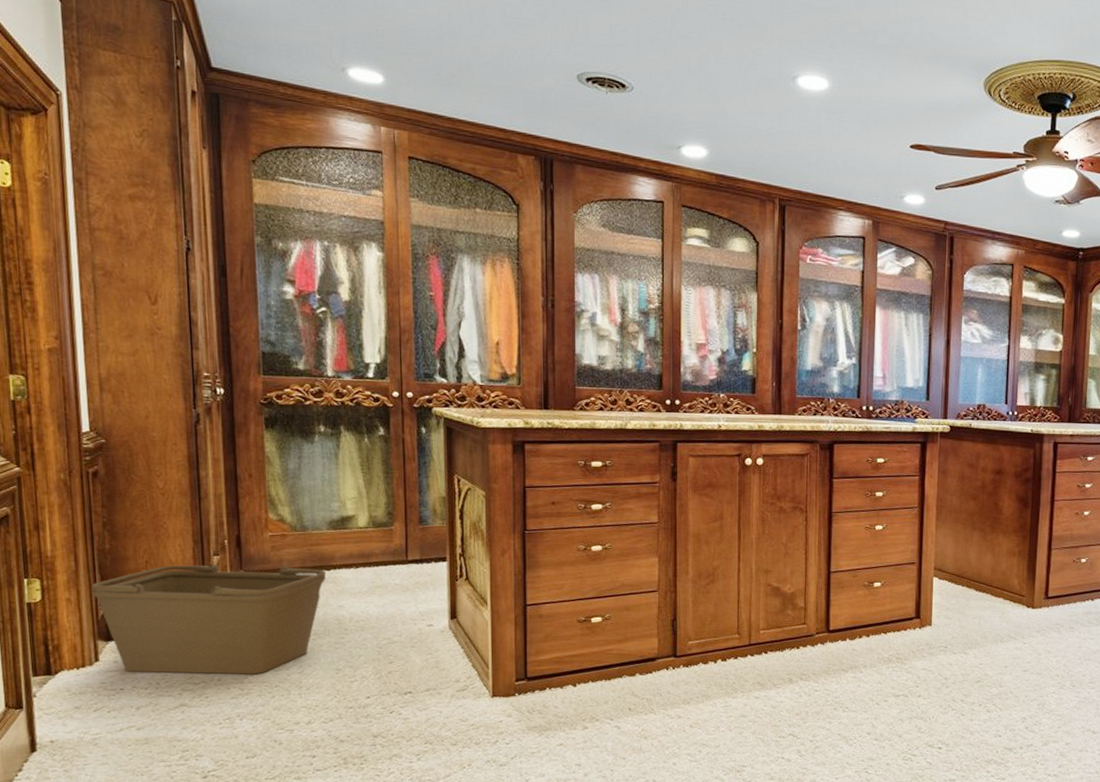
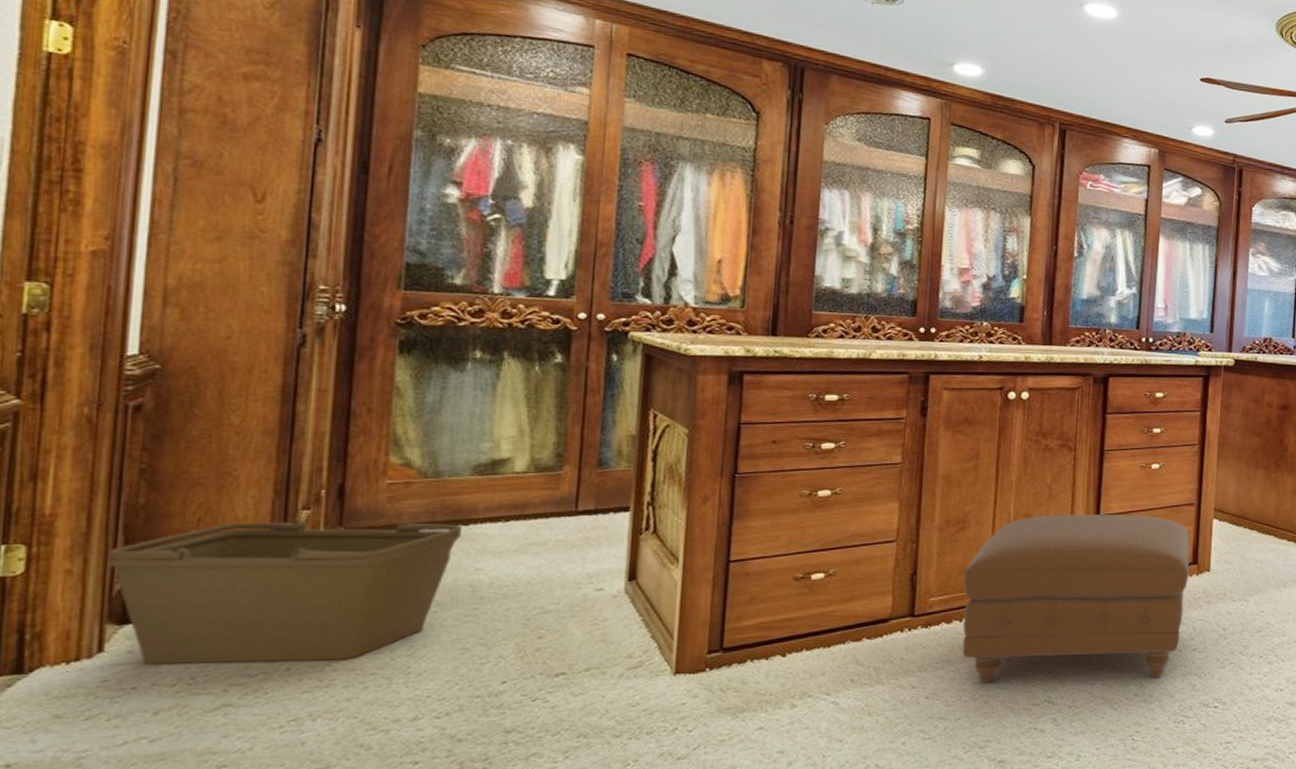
ottoman: none [716,570,913,719] -> present [962,514,1190,682]

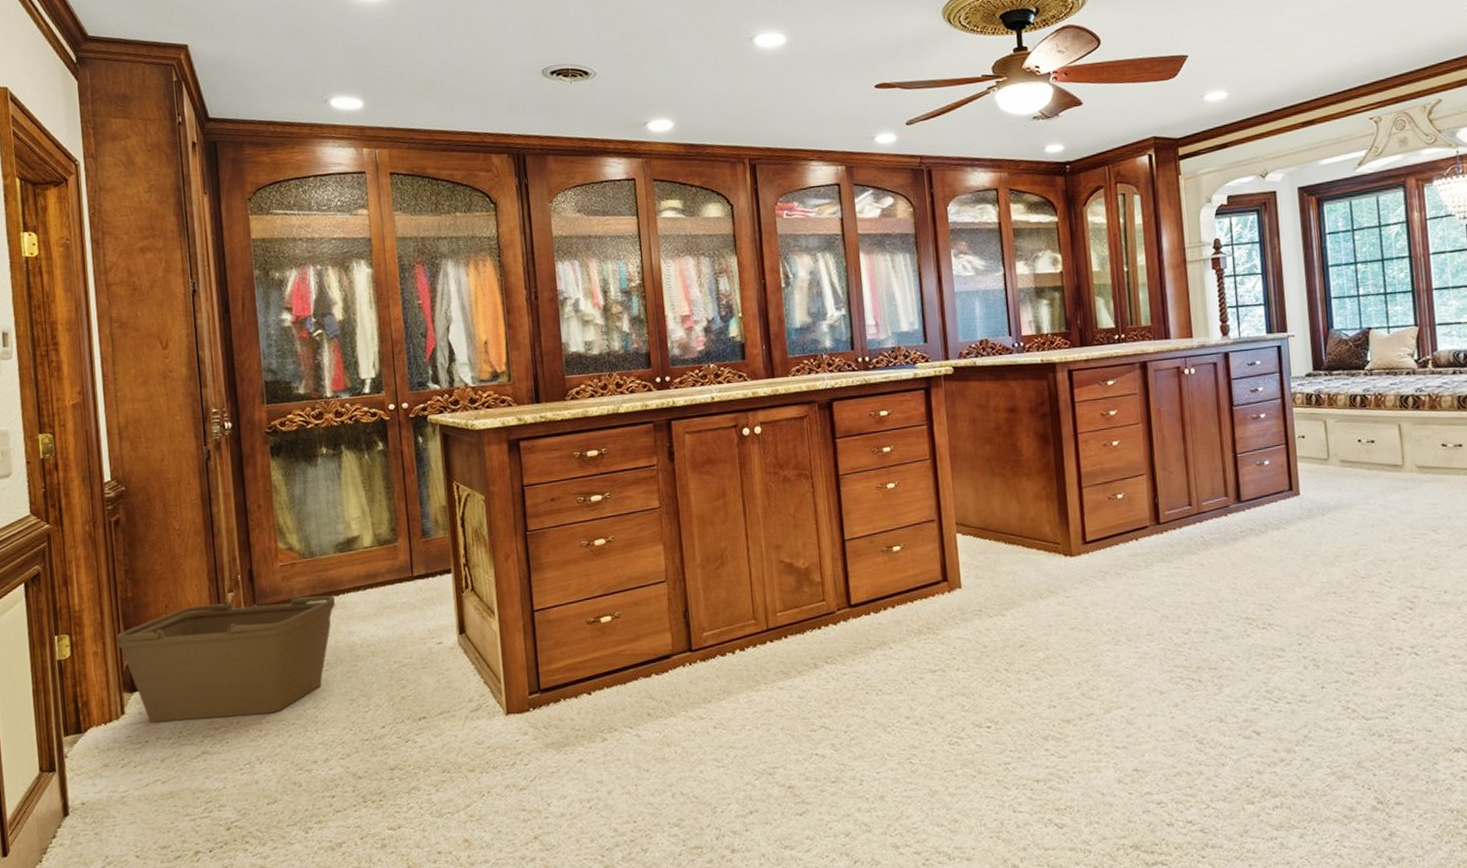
ottoman: present [962,514,1190,682] -> none [729,536,942,711]

